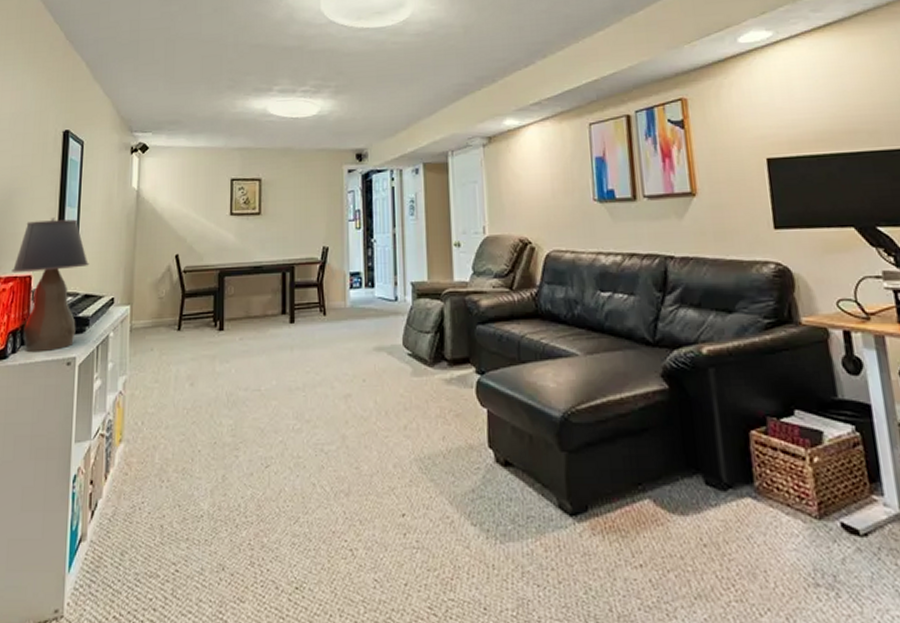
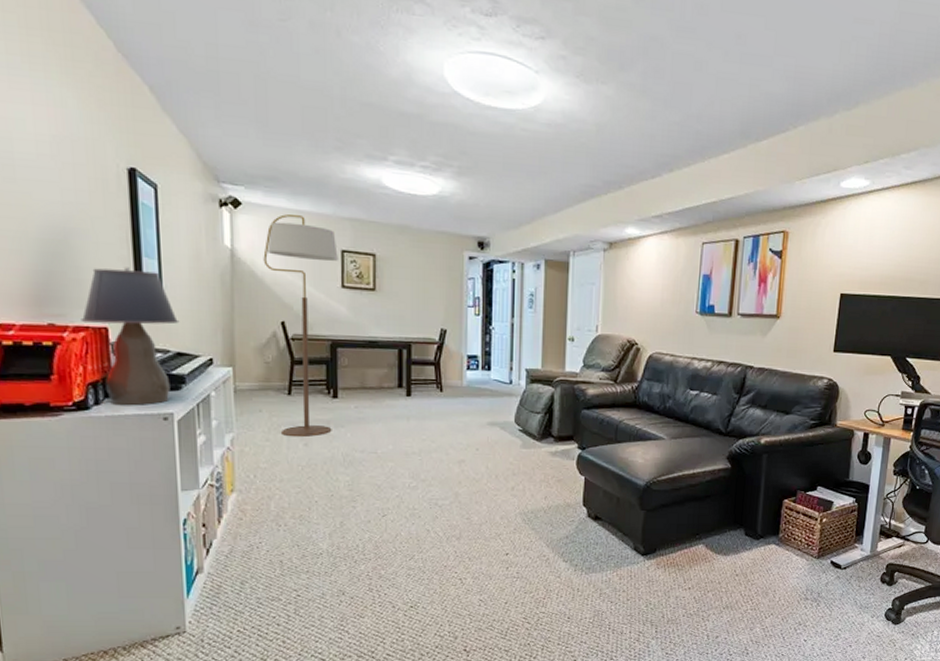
floor lamp: none [163,152,228,377] -> present [263,214,338,438]

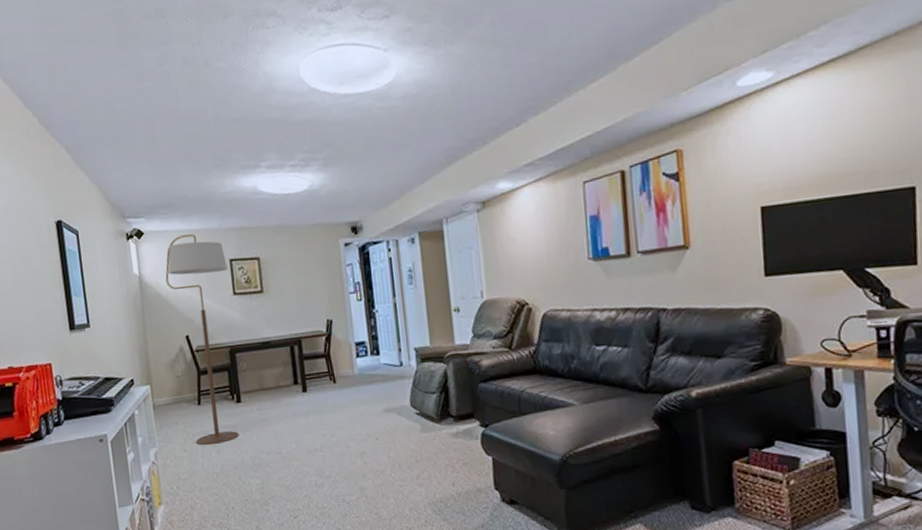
table lamp: present [81,267,180,406] -> none [31,307,105,433]

